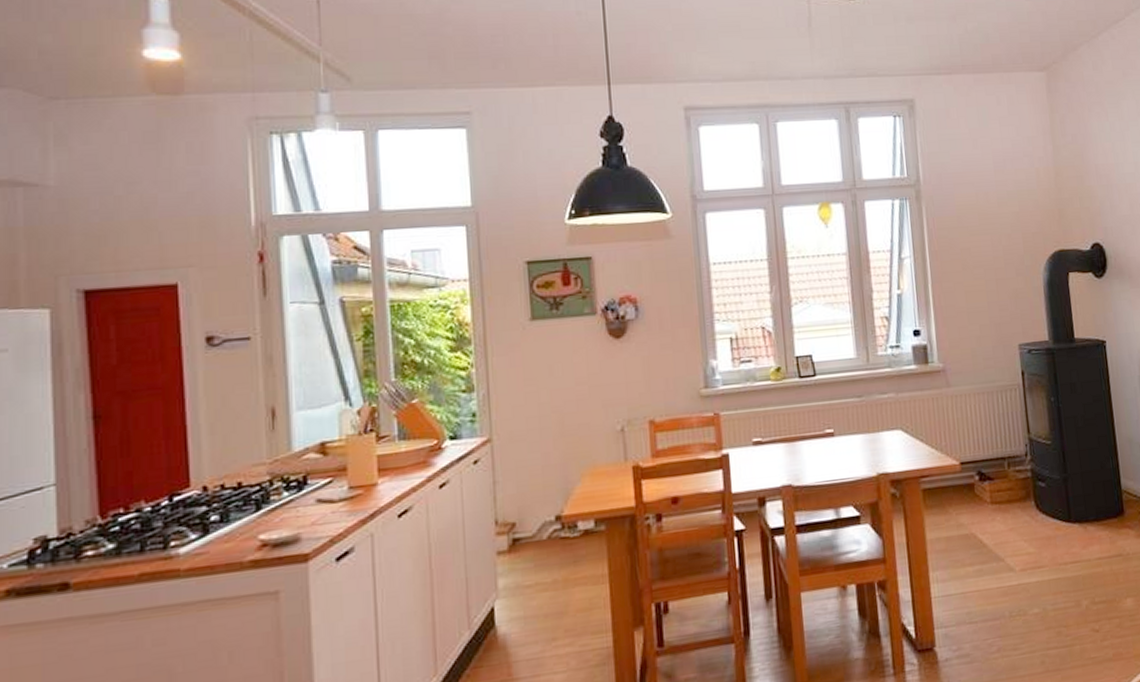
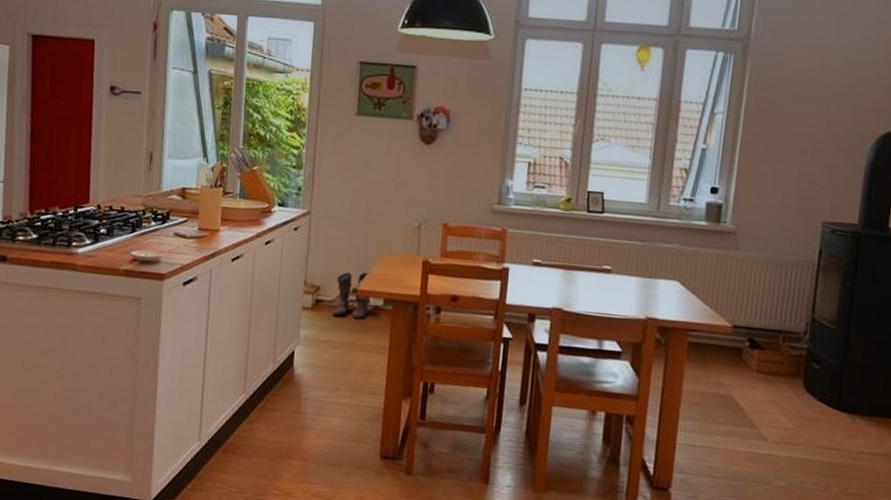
boots: none [534,493,580,554] -> present [332,271,370,319]

